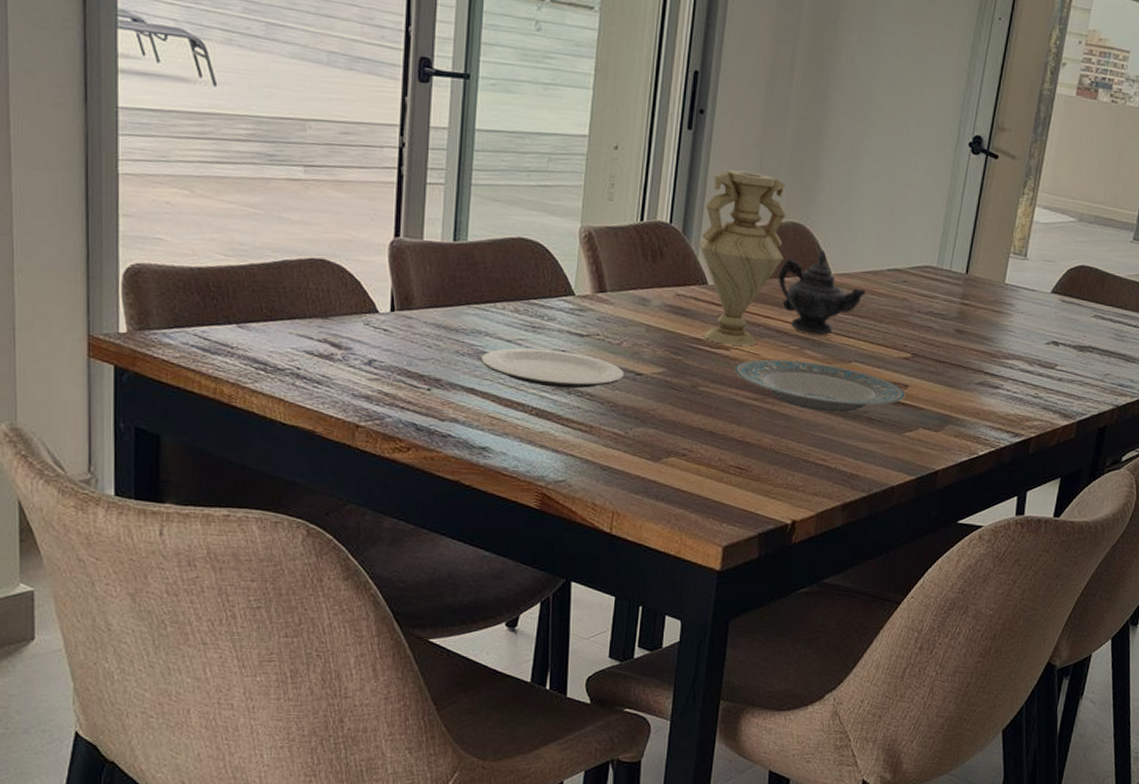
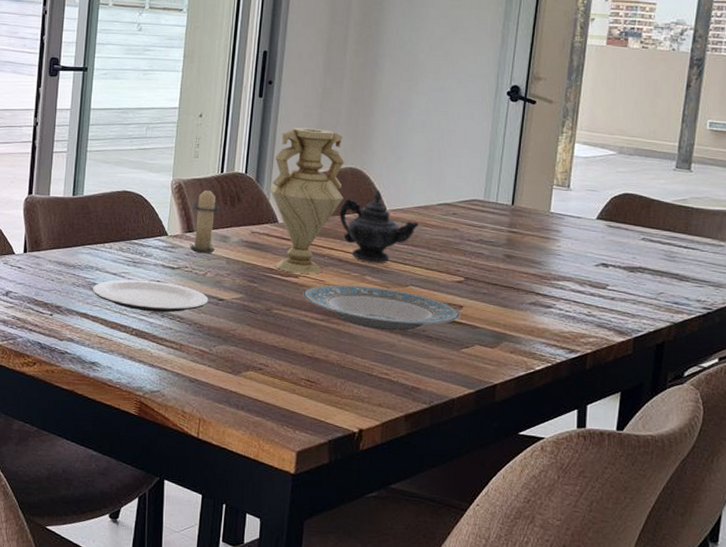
candle: none [602,236,640,319] -> present [190,186,221,253]

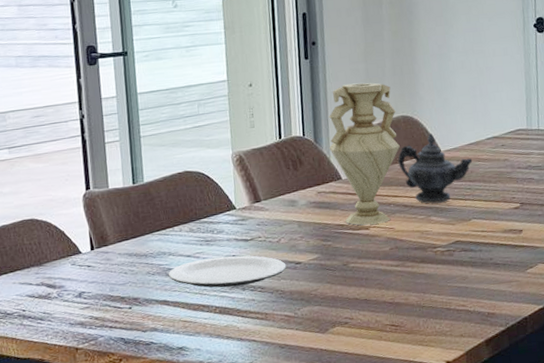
candle: present [190,186,221,253] -> none [255,154,285,221]
plate: present [303,284,460,331] -> none [375,225,521,266]

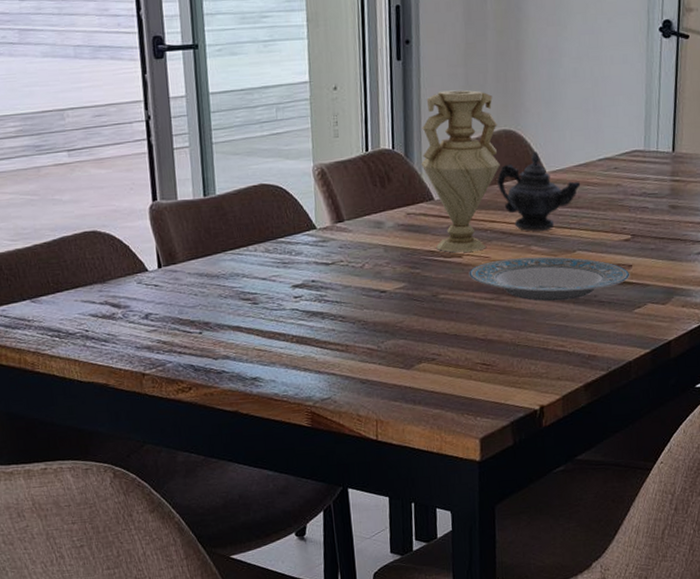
plate: present [168,255,287,288] -> none [241,280,370,315]
plate: none [375,225,521,266] -> present [468,256,630,302]

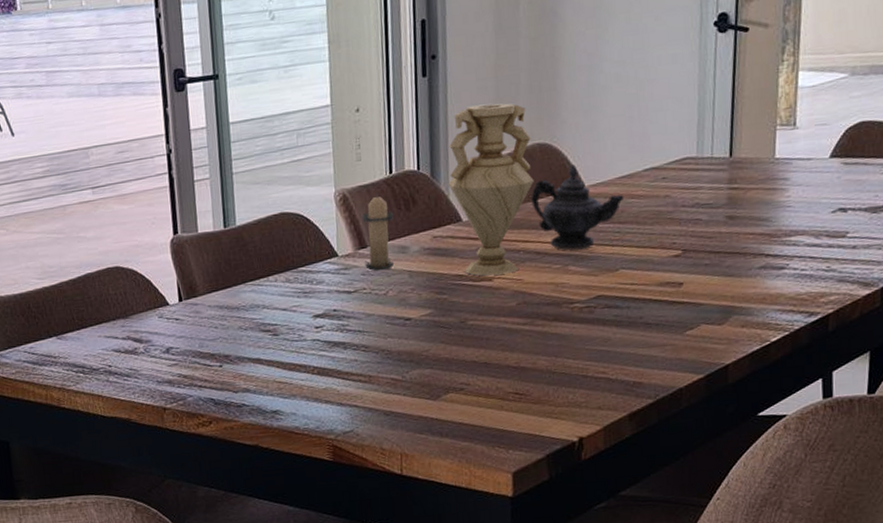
candle: none [338,168,371,244] -> present [361,192,395,271]
plate: present [468,256,630,302] -> none [500,276,681,325]

